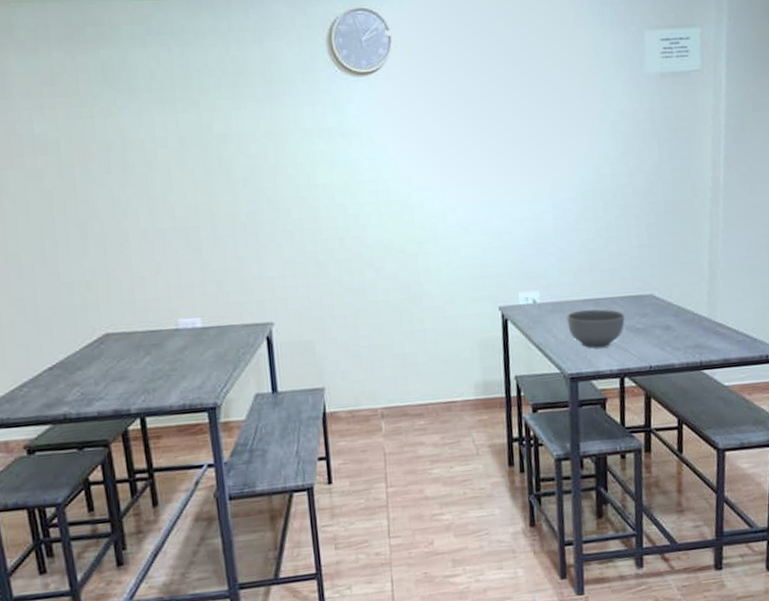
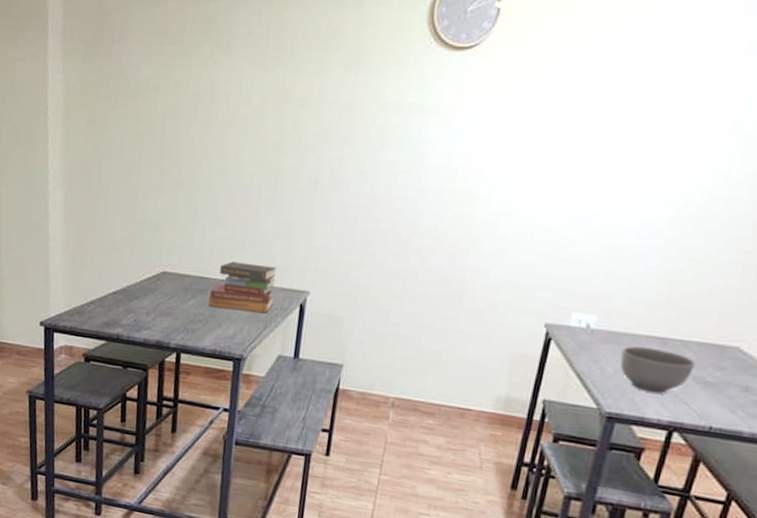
books: none [165,305,237,360] -> present [208,261,277,313]

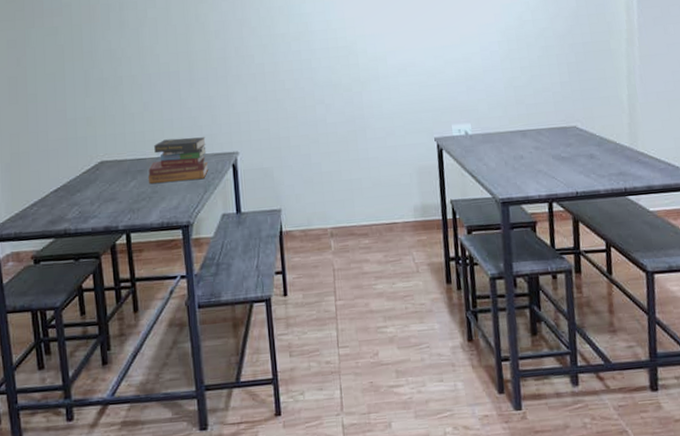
bowl: present [620,346,697,393] -> none [496,139,551,175]

